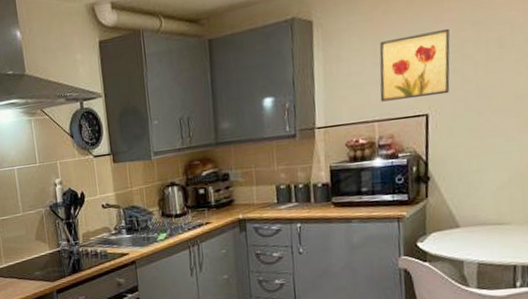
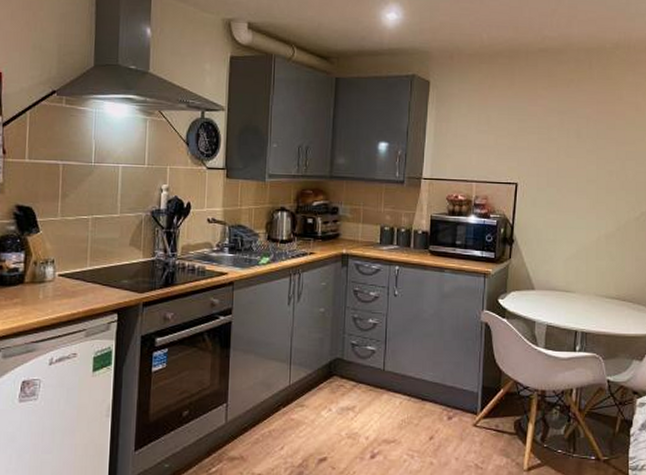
wall art: present [379,28,450,102] -> none [480,111,540,168]

